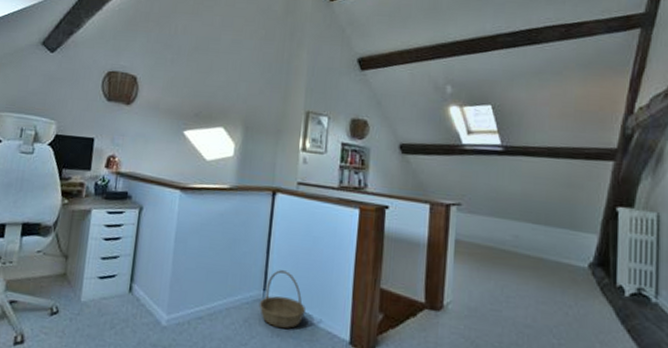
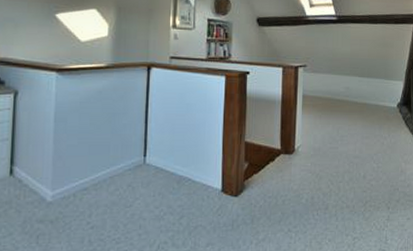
basket: present [259,270,307,329] -> none [140,137,184,186]

